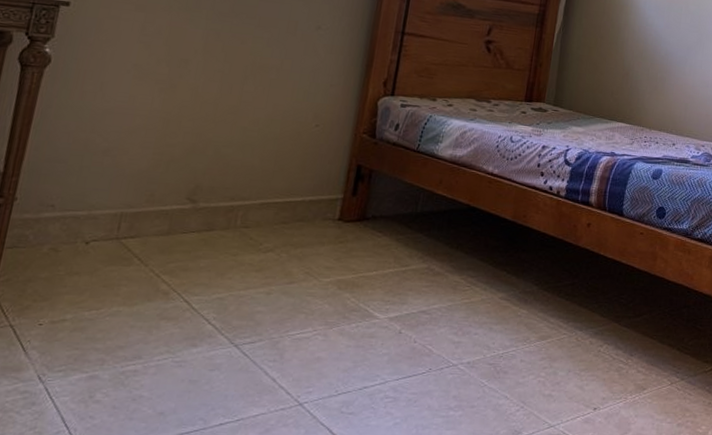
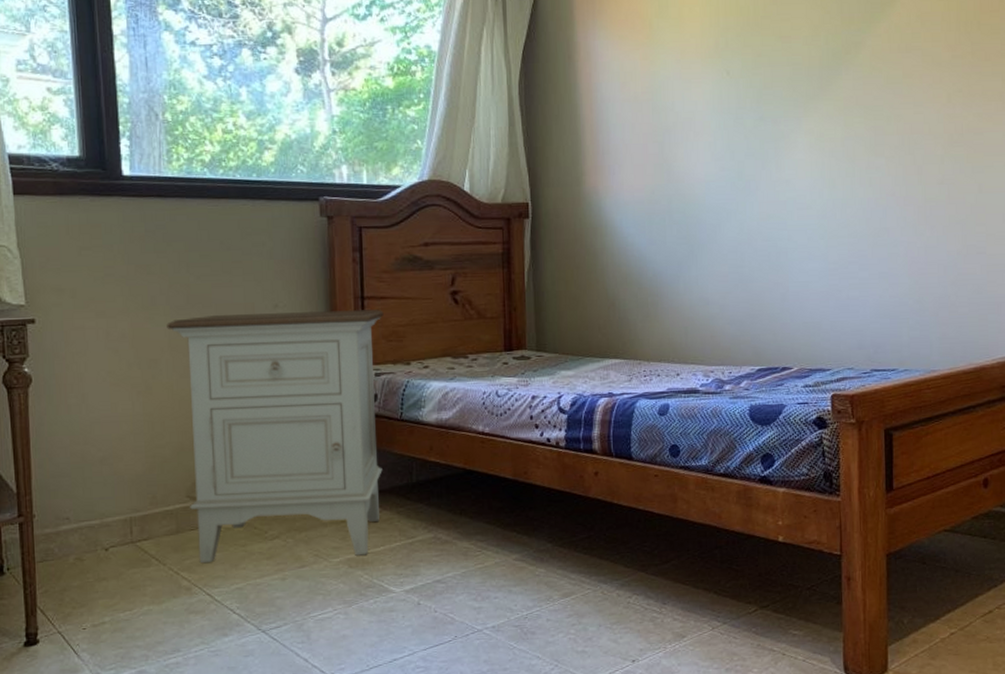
nightstand: none [184,25,420,278] -> present [167,309,384,563]

